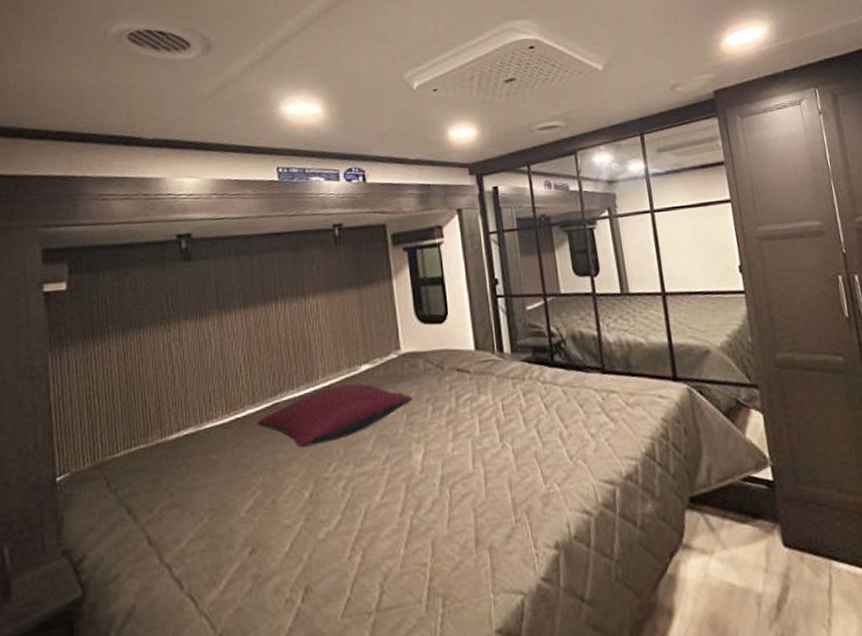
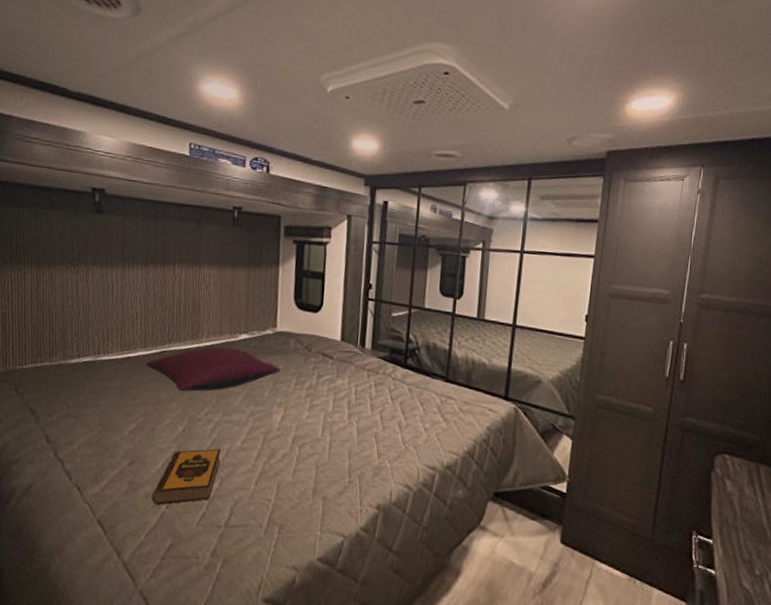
hardback book: none [282,510,360,600] -> present [151,448,222,505]

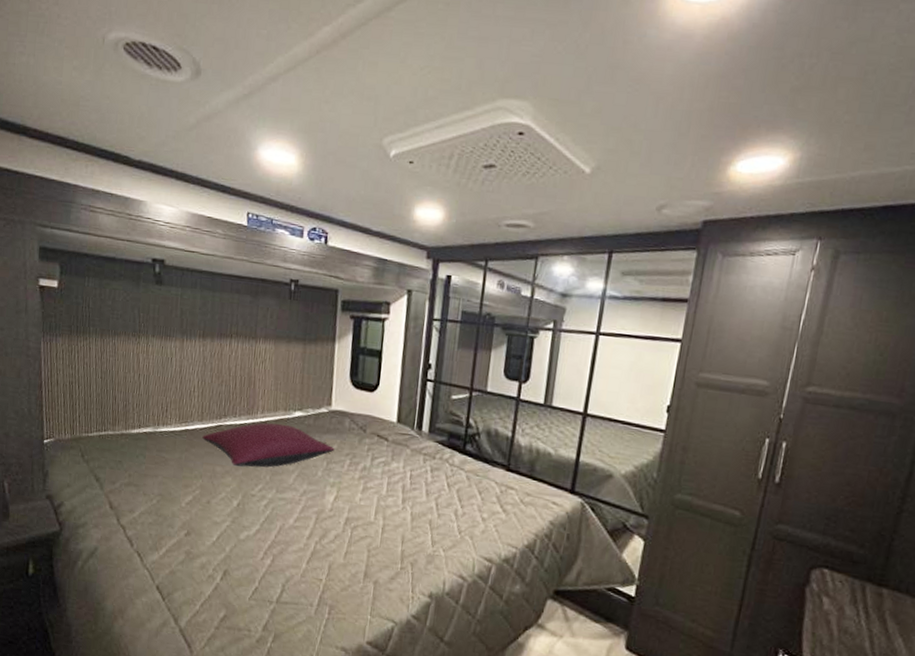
hardback book: present [151,448,222,505] -> none [206,525,275,576]

